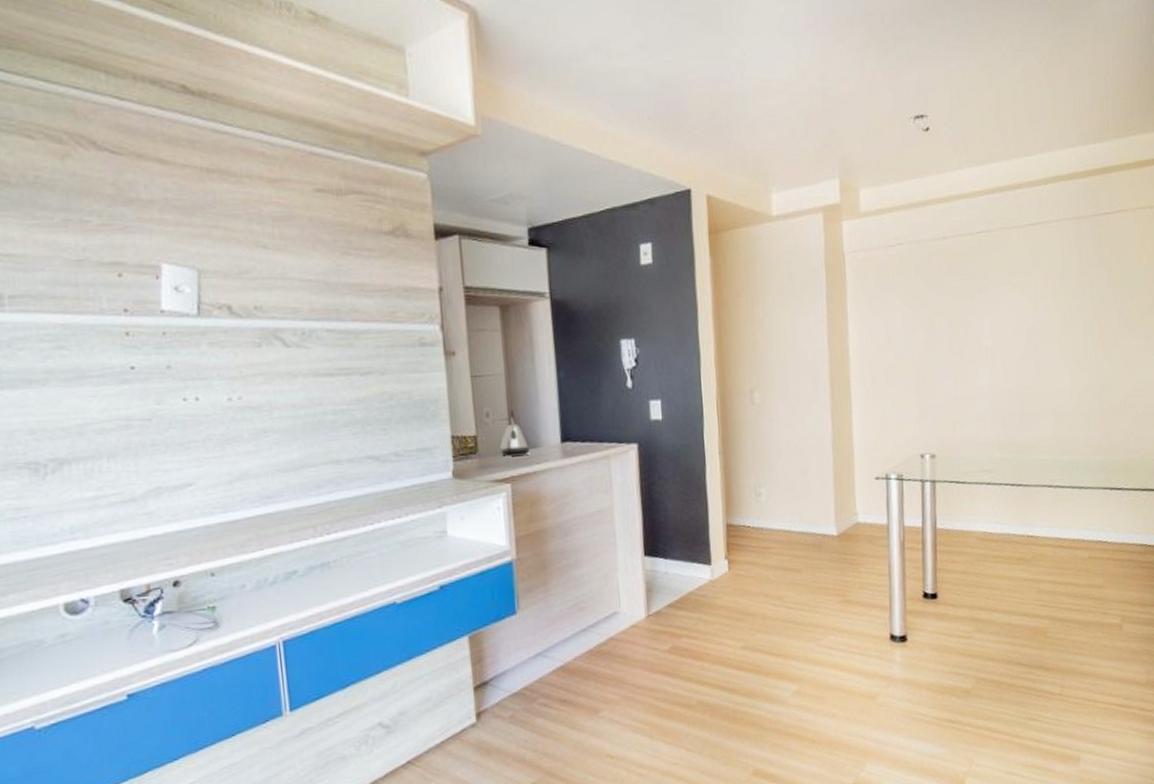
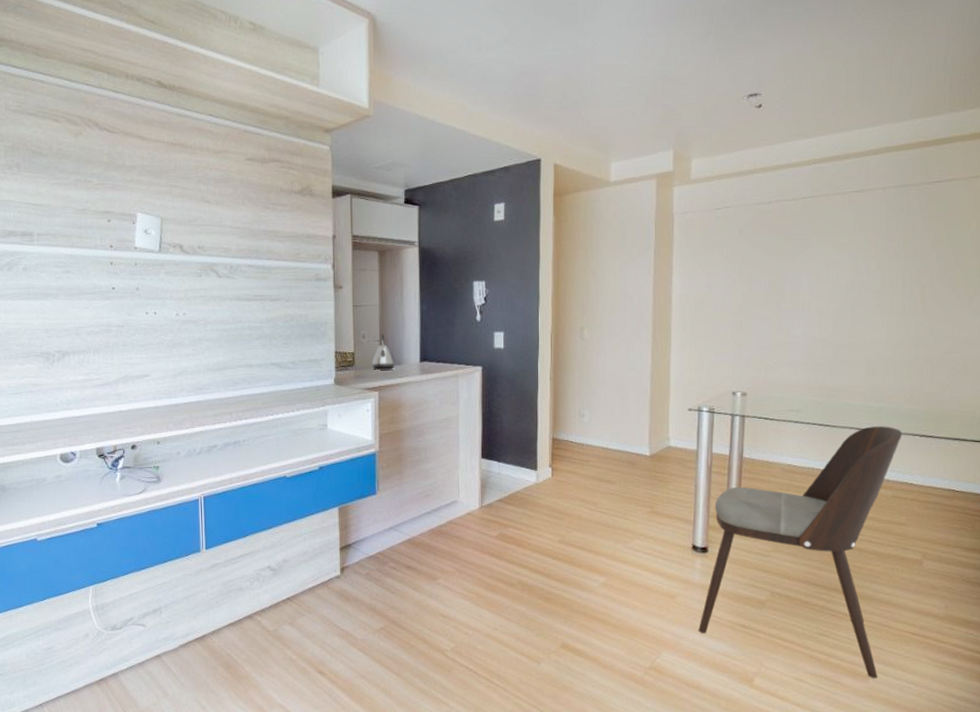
dining chair: none [903,481,1094,761] -> present [698,426,903,679]

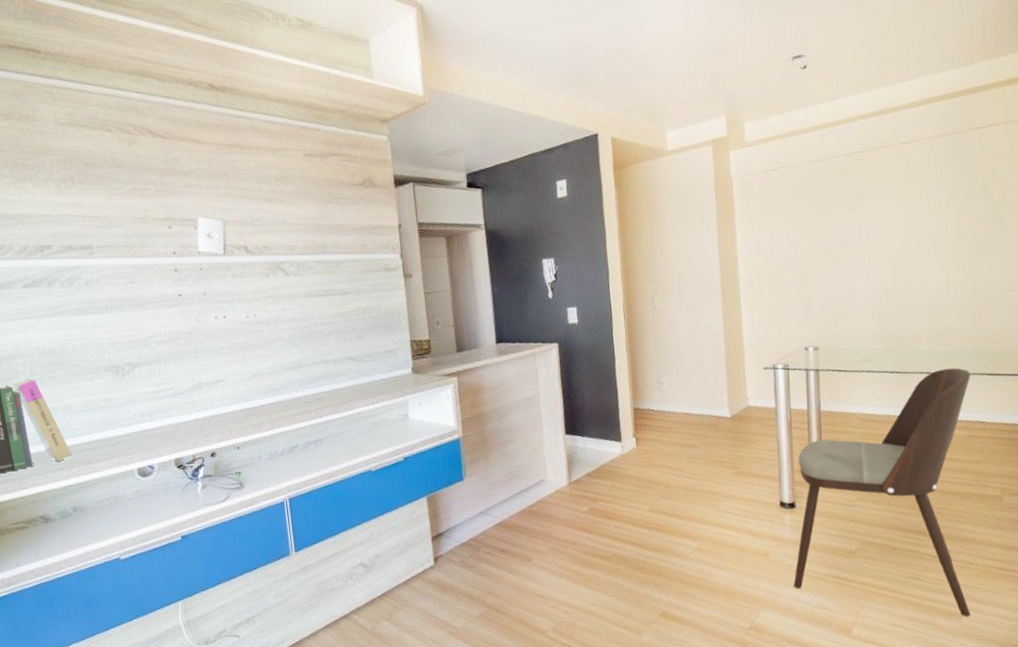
kettle: present [372,333,395,371] -> none [448,318,472,356]

